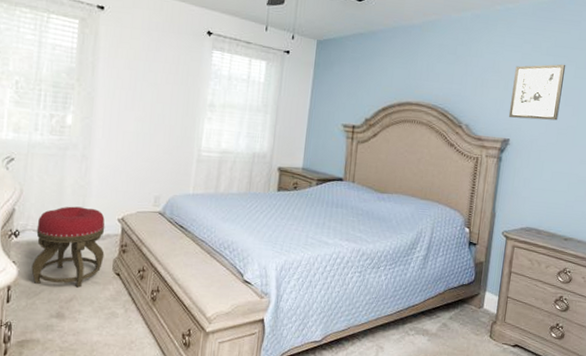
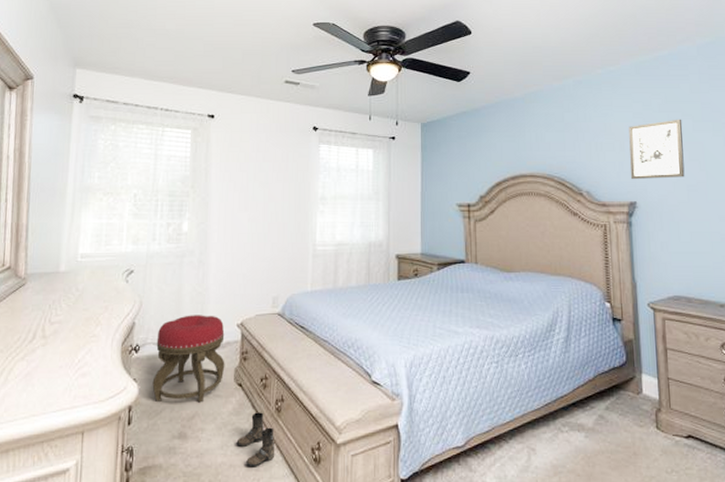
boots: none [112,300,149,347] -> present [236,412,275,467]

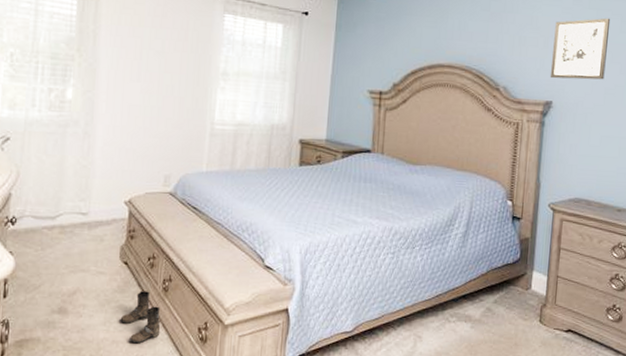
stool: present [152,315,225,403] -> none [30,189,111,279]

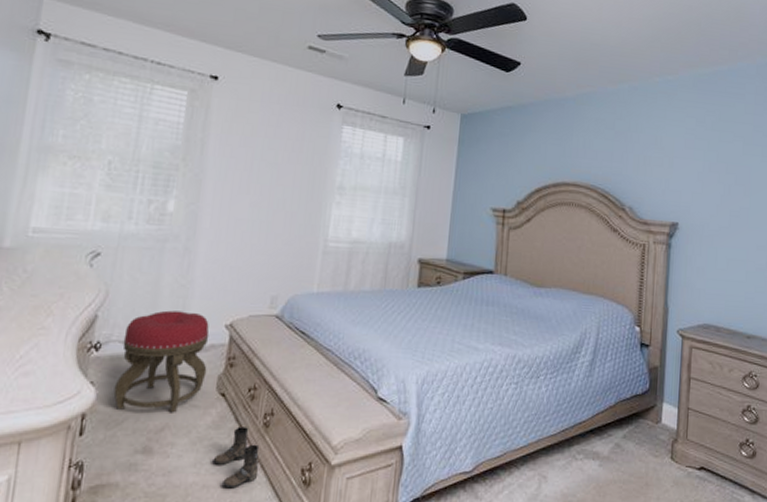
stool: none [30,189,111,279] -> present [113,310,210,413]
wall art: present [550,18,611,80] -> none [675,139,733,202]

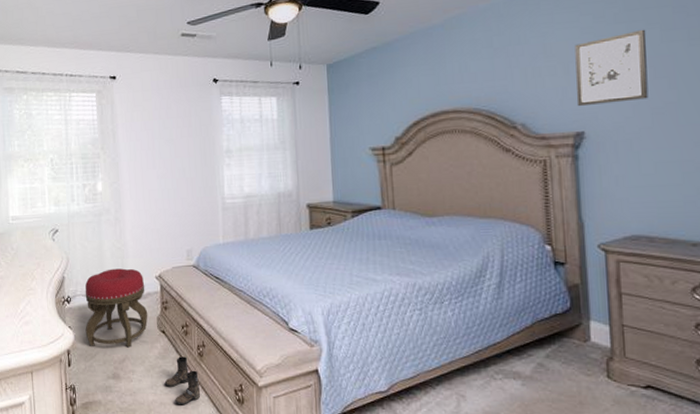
wall art: none [675,139,733,202] -> present [575,29,649,107]

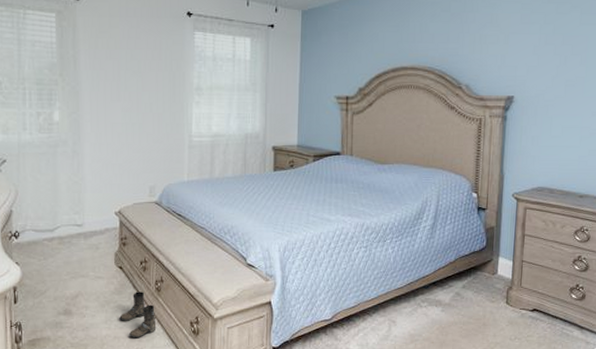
stool: present [85,268,148,348] -> none [34,203,105,284]
wall art: present [575,29,649,107] -> none [511,11,570,74]

